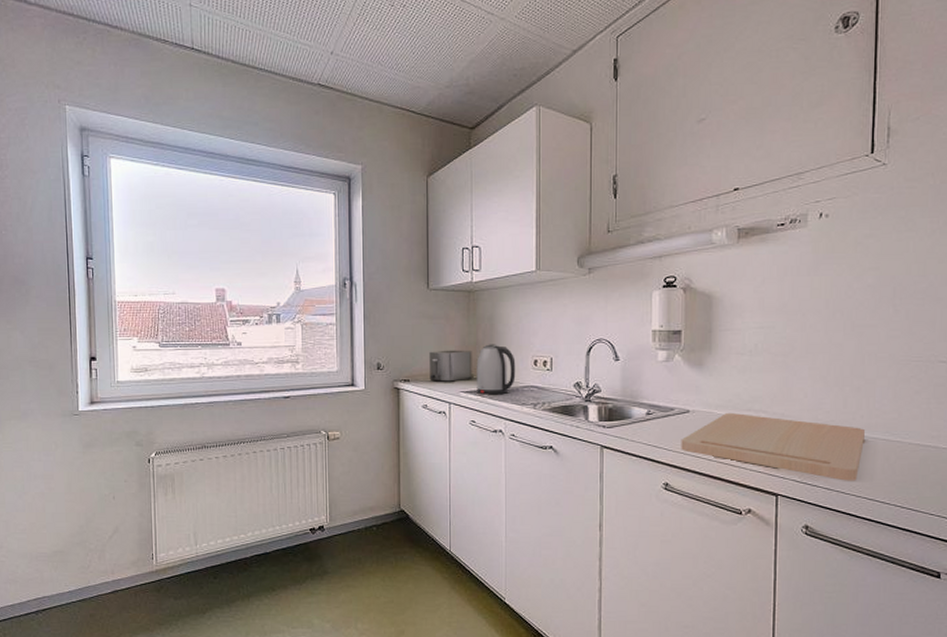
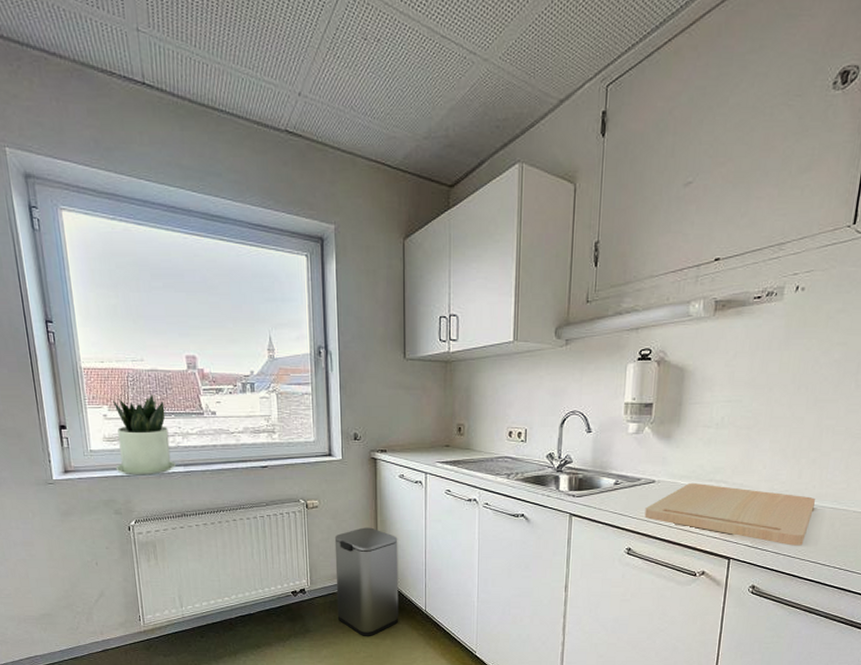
planter: none [140,326,200,406] -> present [113,395,177,475]
pedal bin: none [355,460,422,579] -> present [334,527,399,636]
toaster: present [429,350,472,383] -> none [406,421,449,454]
kettle: present [476,344,516,395] -> none [452,415,491,465]

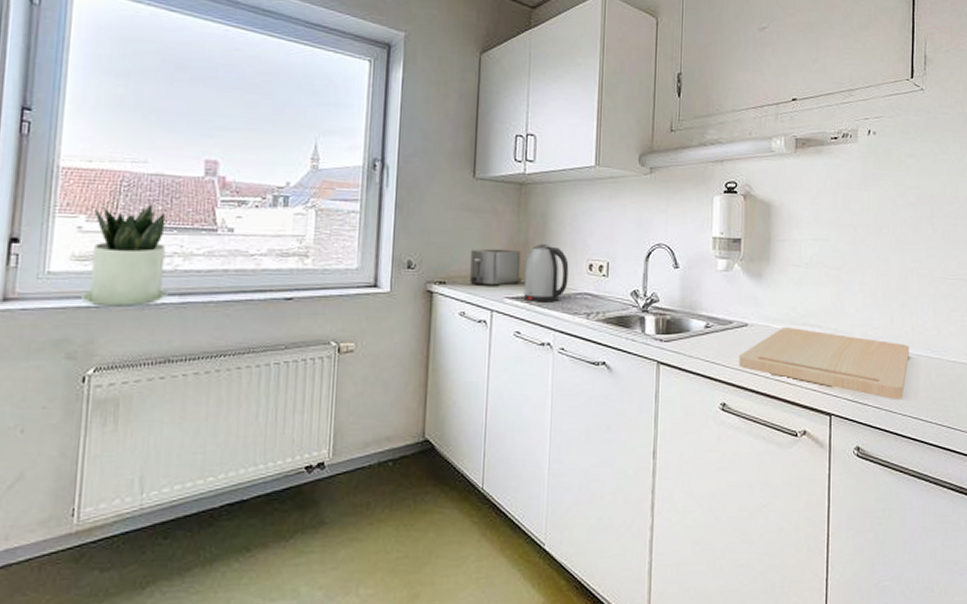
pedal bin: present [334,527,399,636] -> none [365,378,453,528]
toaster: none [406,421,449,454] -> present [470,248,521,287]
kettle: none [452,415,491,465] -> present [523,244,569,302]

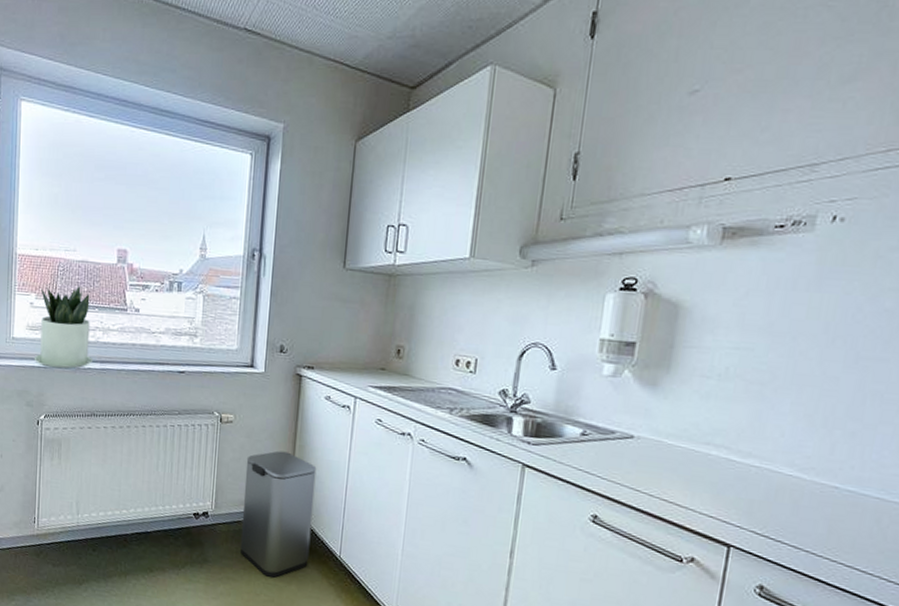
pedal bin: none [365,378,453,528] -> present [240,450,317,578]
toaster: present [470,248,521,287] -> none [336,338,387,375]
kettle: present [523,244,569,302] -> none [387,336,435,395]
cutting board: present [739,328,909,399] -> none [617,444,853,543]

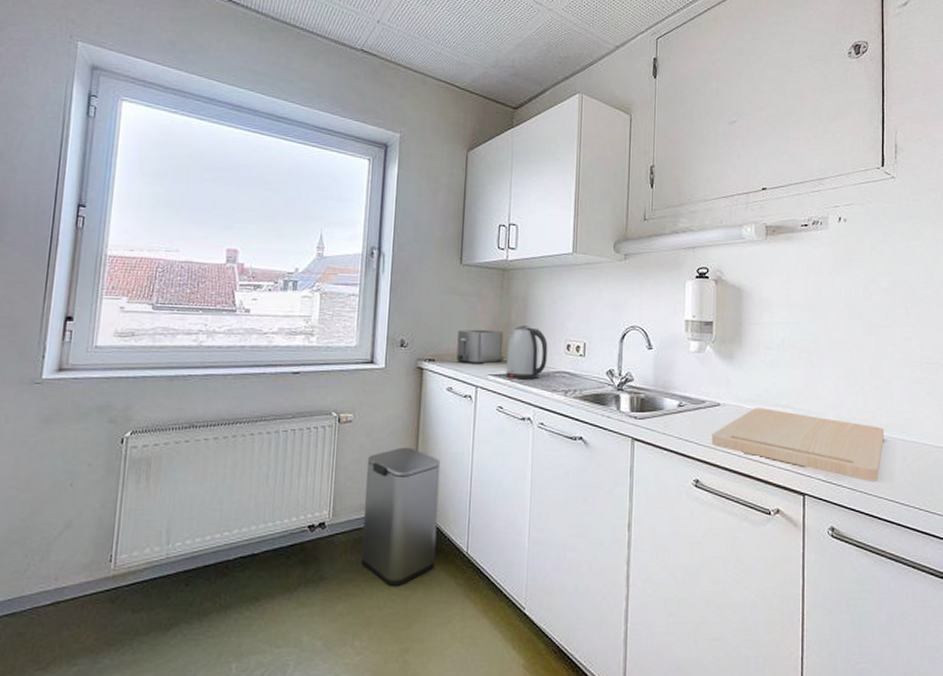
planter: present [34,286,94,370] -> none [121,288,195,378]
toaster: none [336,338,387,375] -> present [456,329,504,365]
kettle: none [387,336,435,395] -> present [506,325,548,380]
cutting board: none [617,444,853,543] -> present [711,408,884,481]

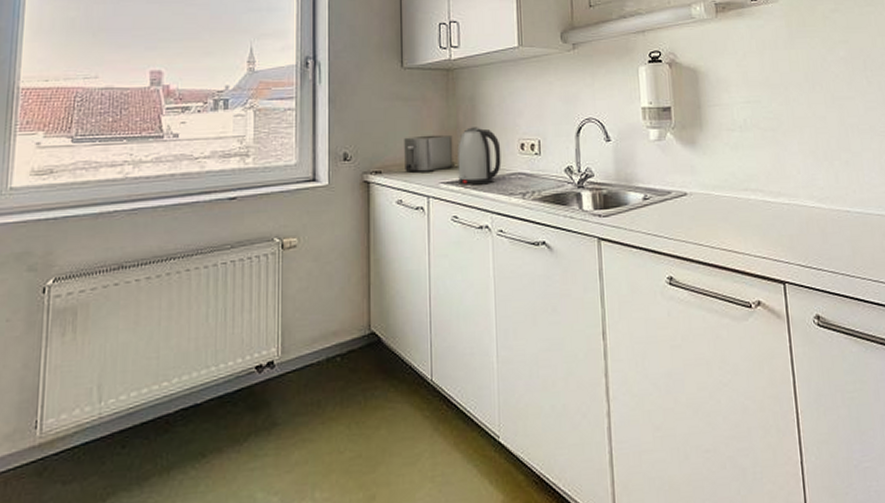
pedal bin: present [360,447,441,586] -> none [315,269,397,426]
cutting board: present [711,408,884,481] -> none [681,193,861,263]

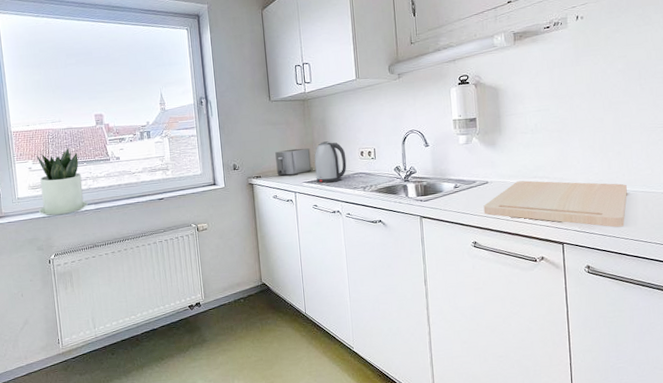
planter: none [40,116,121,218] -> present [36,148,89,216]
cutting board: none [681,193,861,263] -> present [483,180,627,228]

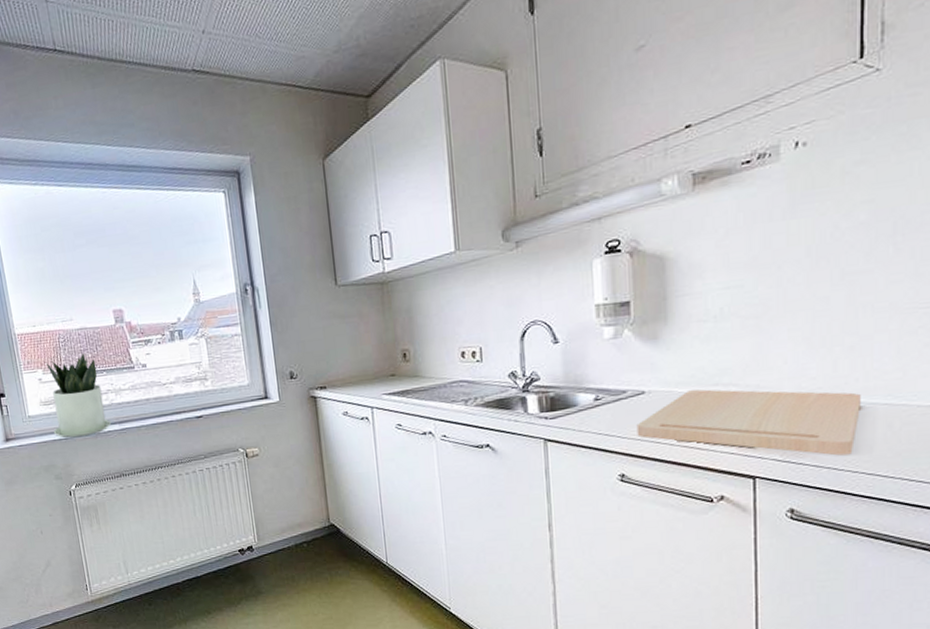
toaster: present [275,147,312,176] -> none [344,348,394,386]
kettle: present [314,141,347,183] -> none [397,338,442,396]

